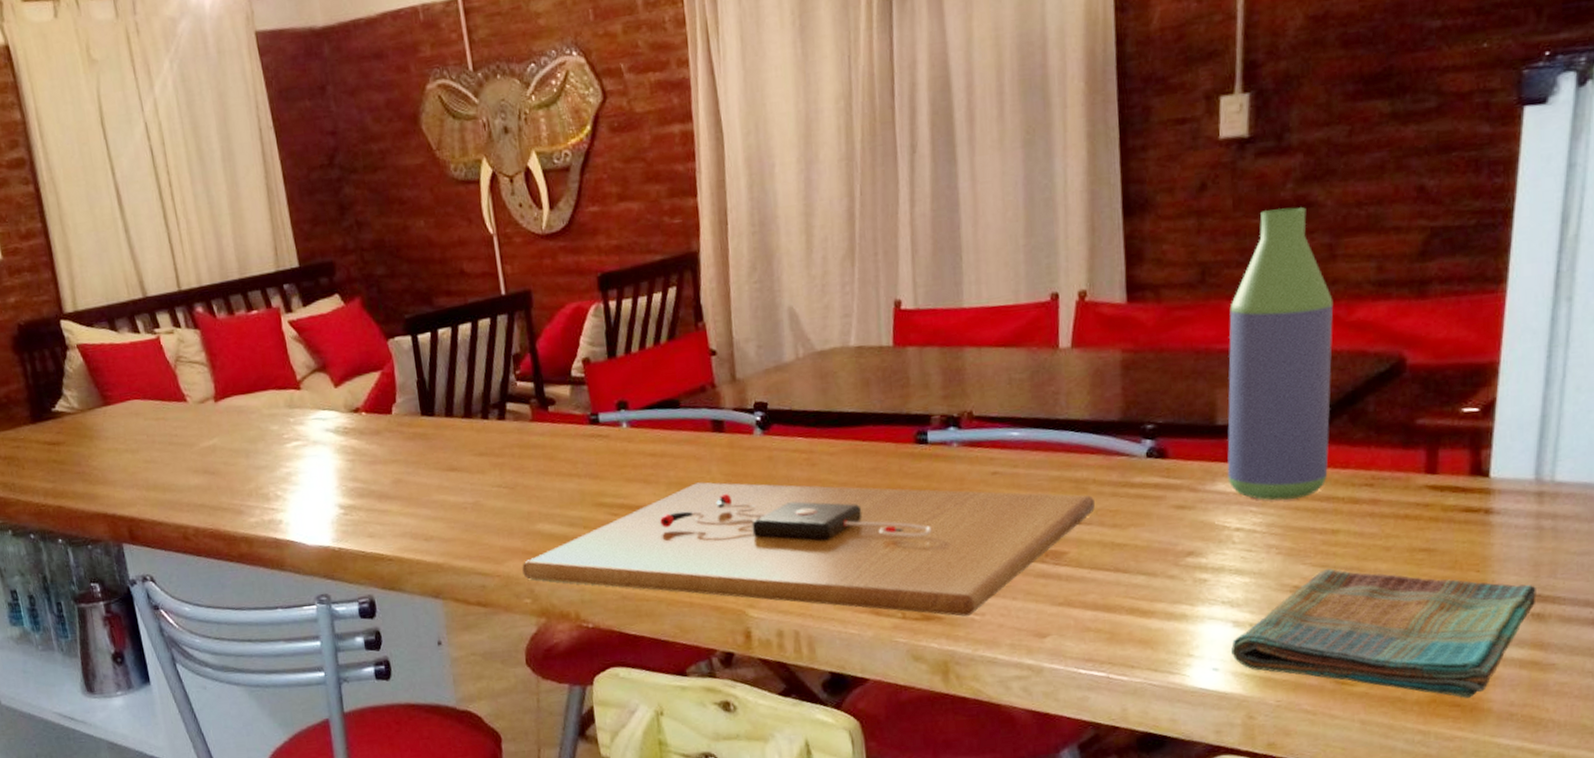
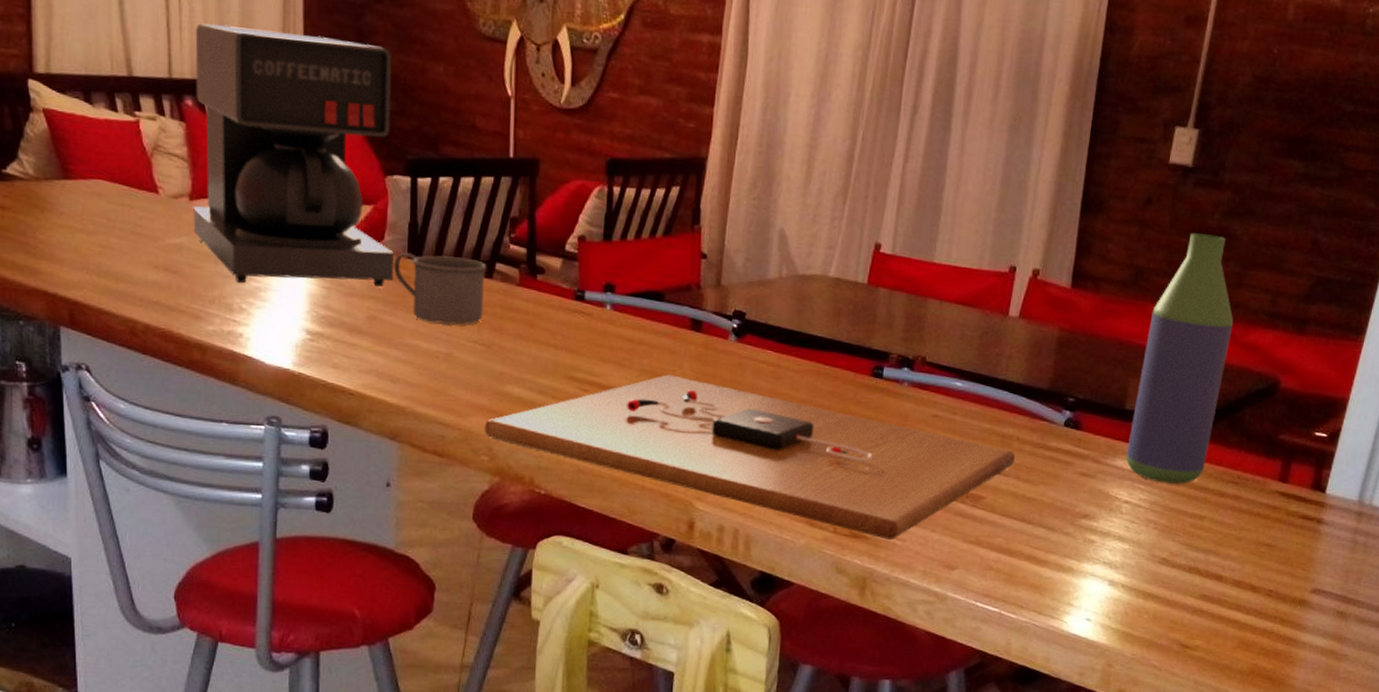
coffee maker: none [194,214,412,473] -> present [193,23,395,287]
mug: none [408,404,502,475] -> present [393,252,487,325]
dish towel: present [1231,569,1536,698] -> none [1103,548,1344,674]

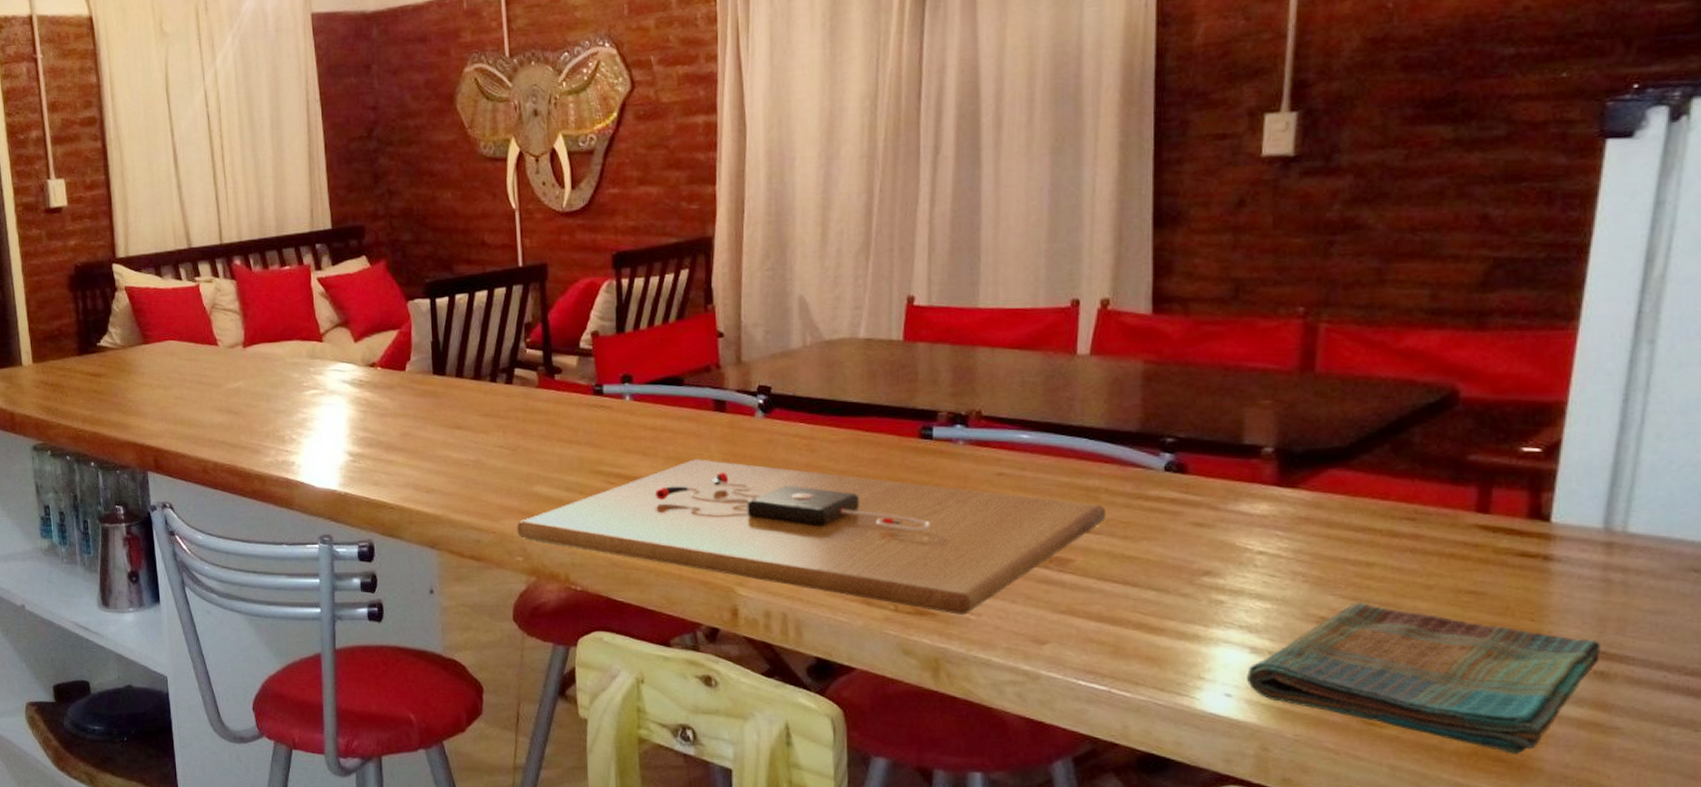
coffee maker: present [193,23,395,287] -> none [238,184,422,417]
mug: present [393,252,487,325] -> none [420,367,507,433]
dish towel: none [1103,548,1344,674] -> present [1247,603,1601,754]
bottle: present [1126,233,1234,484] -> none [1252,229,1380,526]

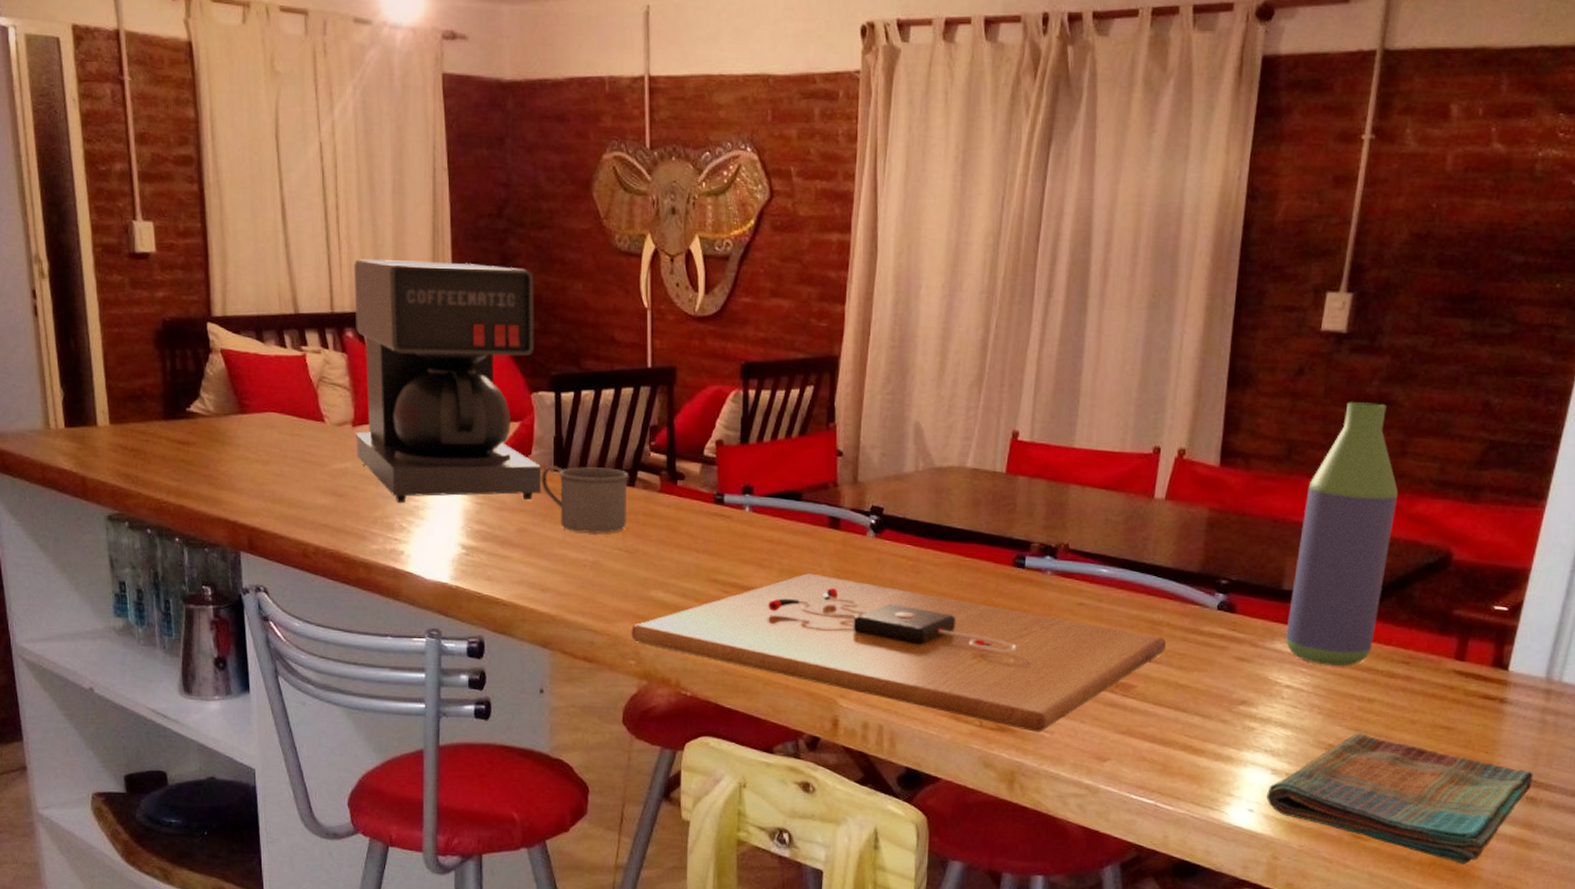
coffee maker: none [238,184,422,417] -> present [353,259,542,504]
mug: none [420,367,507,433] -> present [541,466,629,533]
bottle: none [1252,229,1380,526] -> present [1285,402,1399,666]

